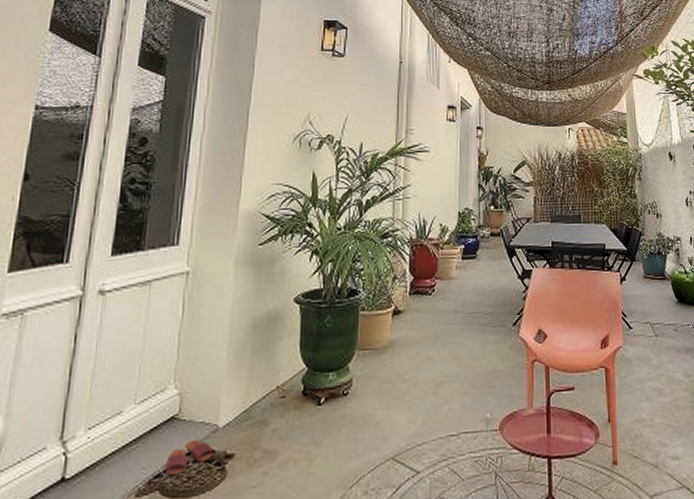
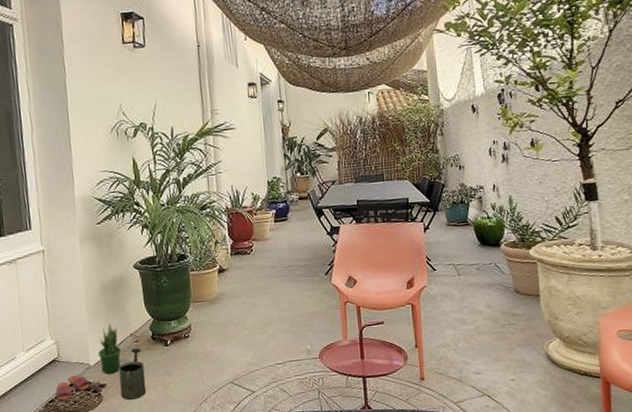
planter: none [231,371,262,440] -> present [98,323,122,374]
watering can: none [250,405,287,478] -> present [118,347,147,400]

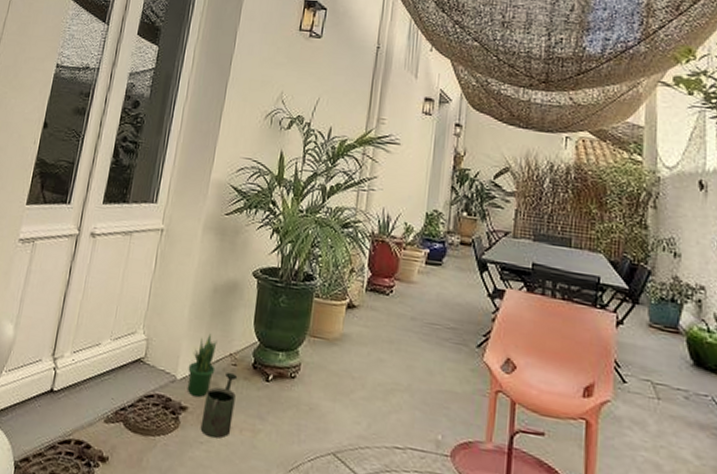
slippers: present [56,375,90,401] -> none [130,384,170,413]

